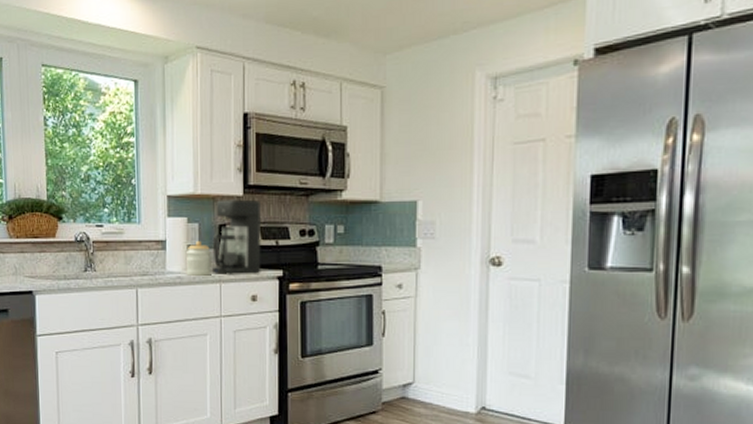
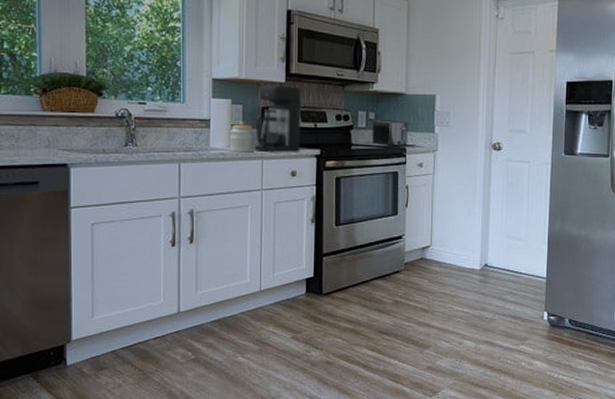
toaster: none [340,234,384,265] -> present [371,120,408,147]

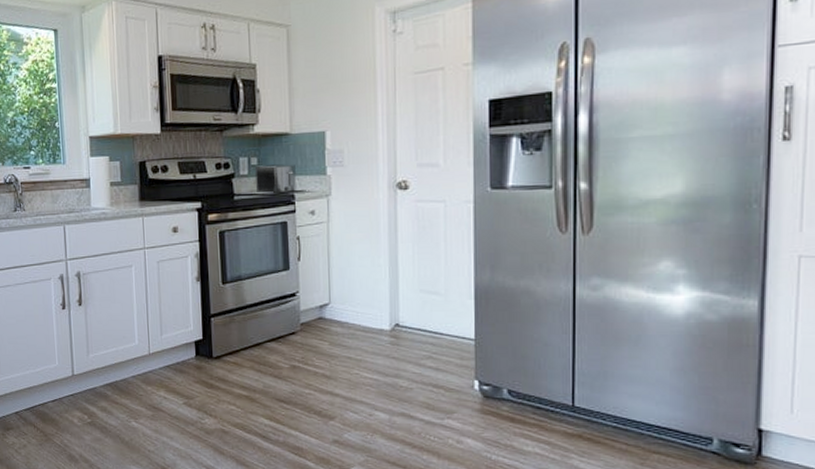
jar: present [229,120,254,154] -> none [108,177,134,212]
coffee maker: present [254,85,302,153] -> none [134,136,181,210]

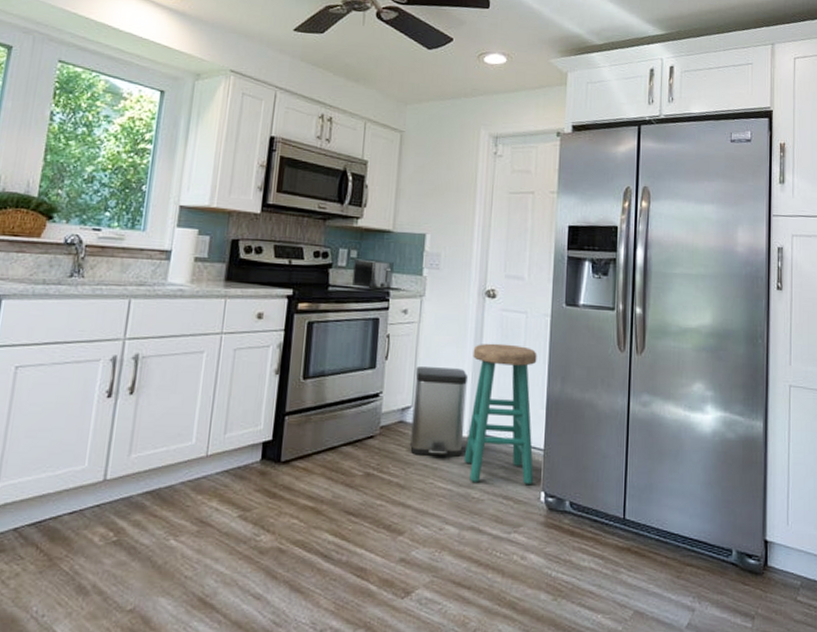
pedal bin: none [329,264,386,349] -> present [410,367,467,456]
stool: none [388,235,466,374] -> present [464,343,537,486]

